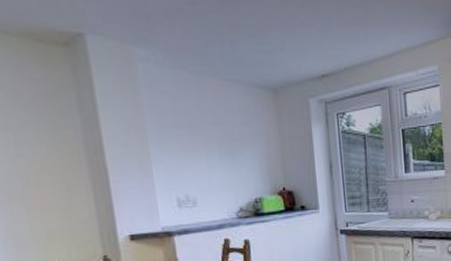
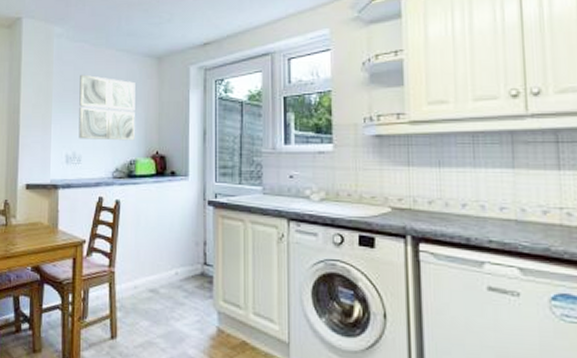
wall art: none [180,107,258,180] -> present [78,74,135,141]

